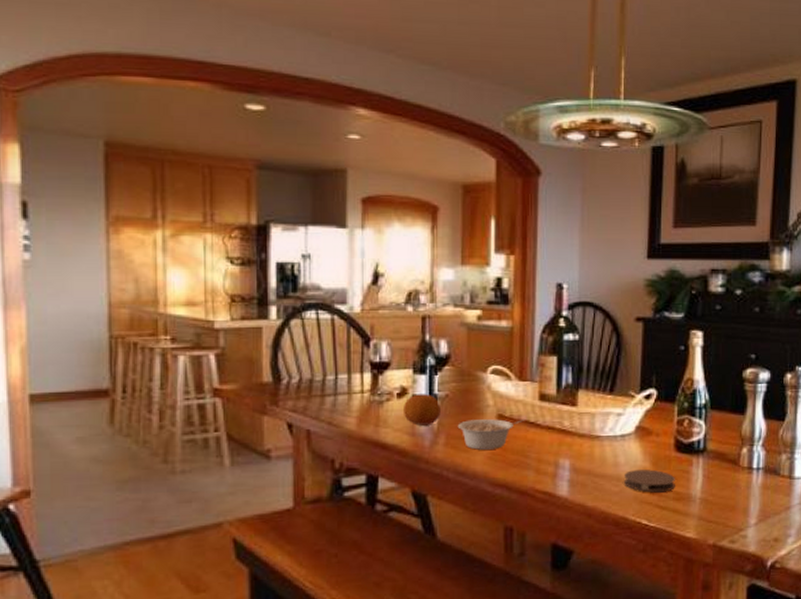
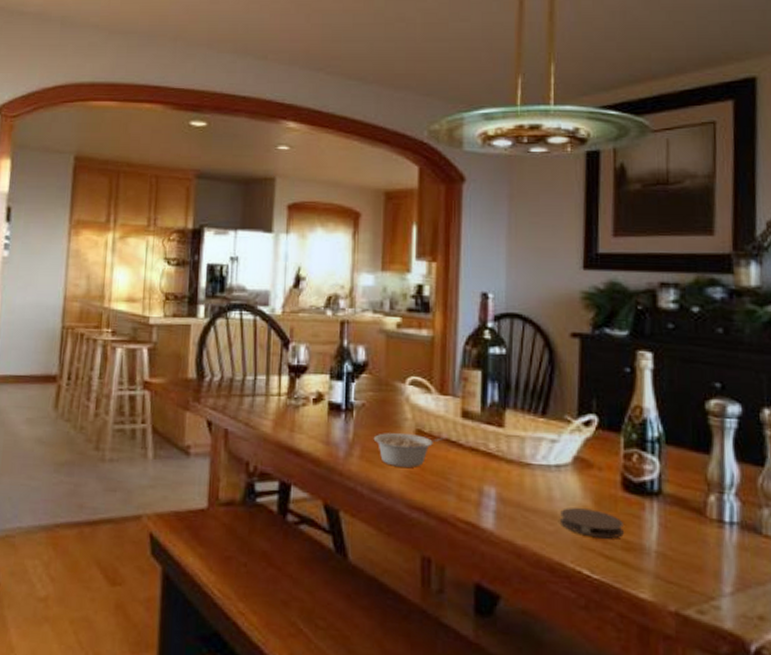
fruit: present [404,394,442,426] -> none [319,401,358,435]

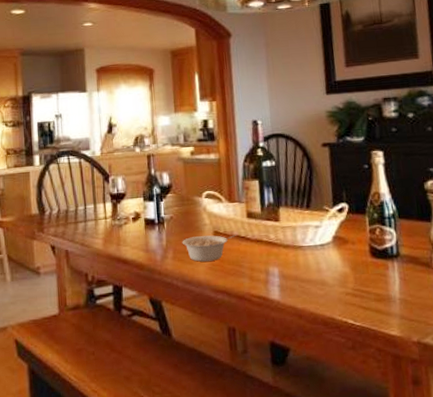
coaster: present [559,508,624,539] -> none [327,274,375,295]

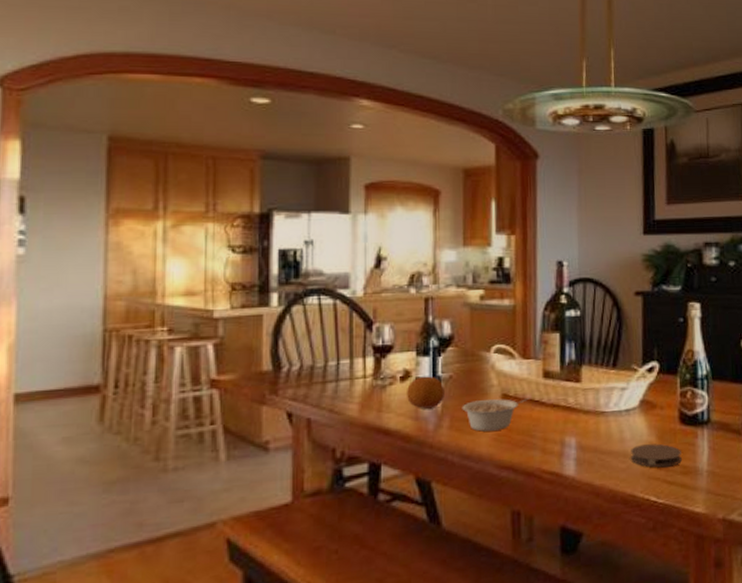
fruit: none [138,217,168,244] -> present [407,376,446,409]
coaster: none [327,274,375,295] -> present [630,443,682,468]

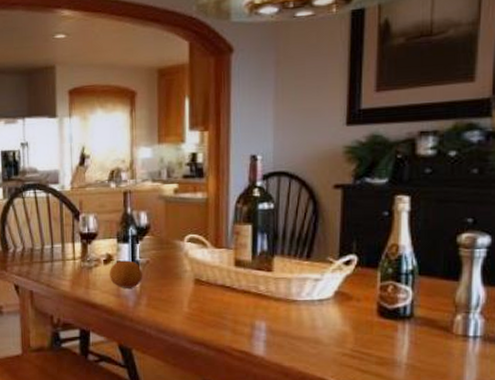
legume: present [462,398,529,432] -> none [158,283,220,311]
coaster: present [630,443,682,468] -> none [321,334,378,356]

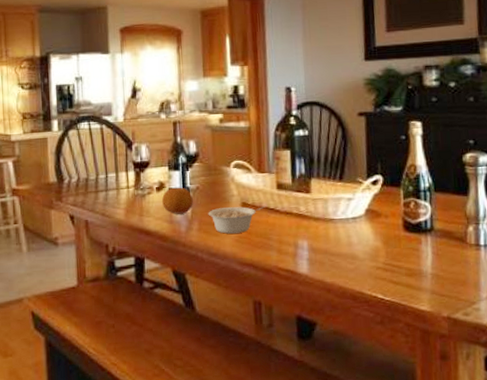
legume: none [158,283,220,311] -> present [208,206,265,234]

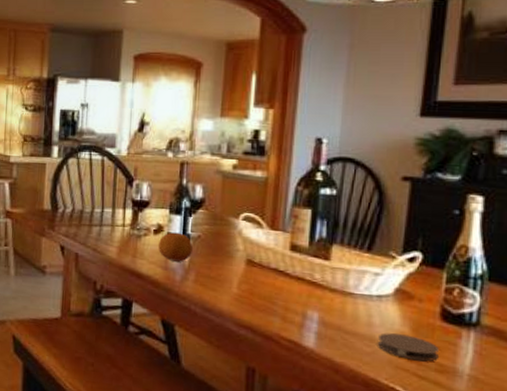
legume: present [208,206,265,234] -> none [207,261,273,292]
coaster: none [357,248,407,269] -> present [377,333,439,362]

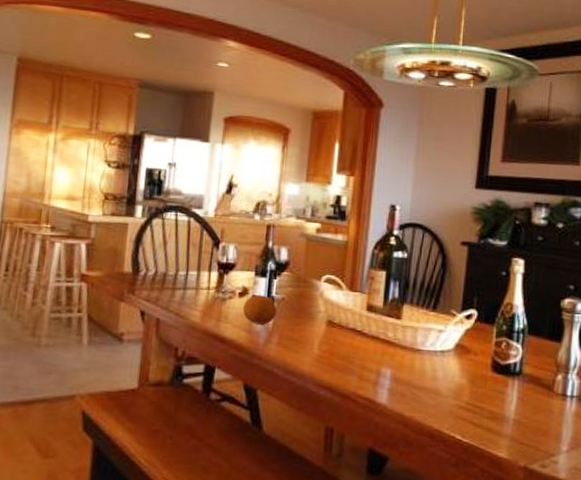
coaster: present [377,333,439,362] -> none [440,385,490,410]

